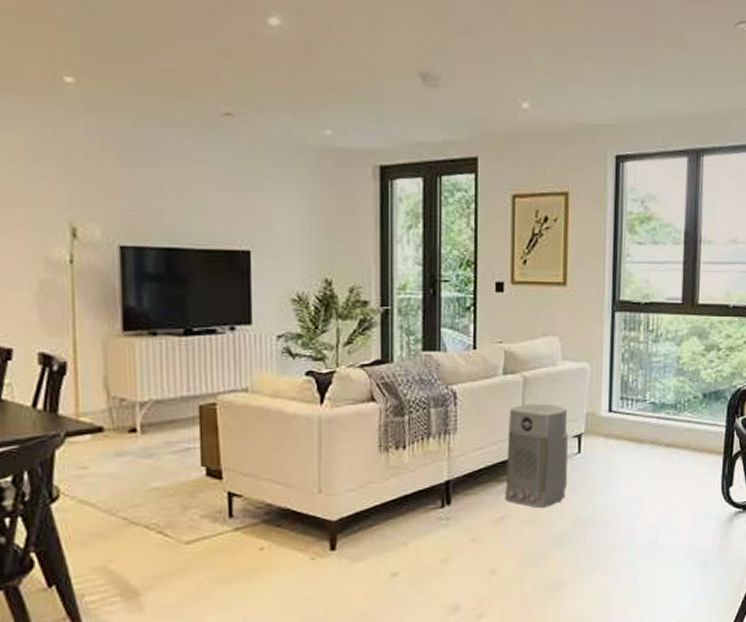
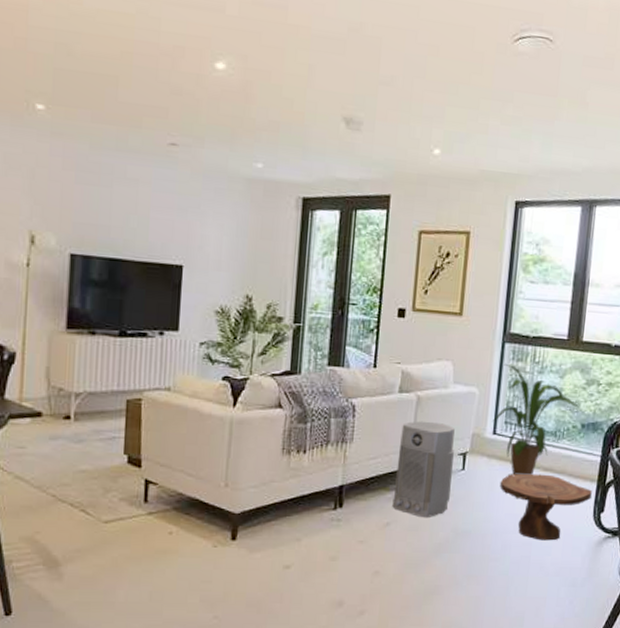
house plant: none [607,334,699,455] -> present [493,363,579,476]
side table: none [619,450,719,522] -> present [499,473,592,541]

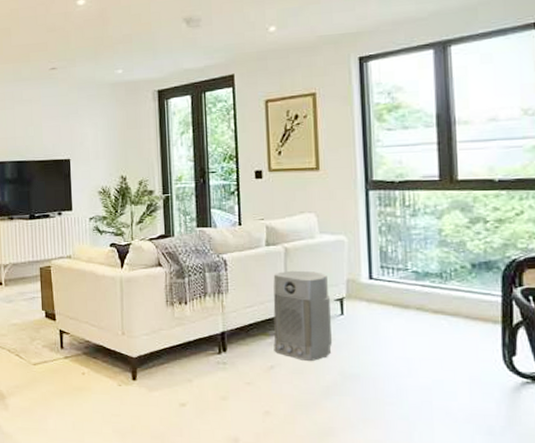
house plant: present [493,363,579,476] -> none [367,210,465,319]
side table: present [499,473,592,541] -> none [384,316,497,386]

